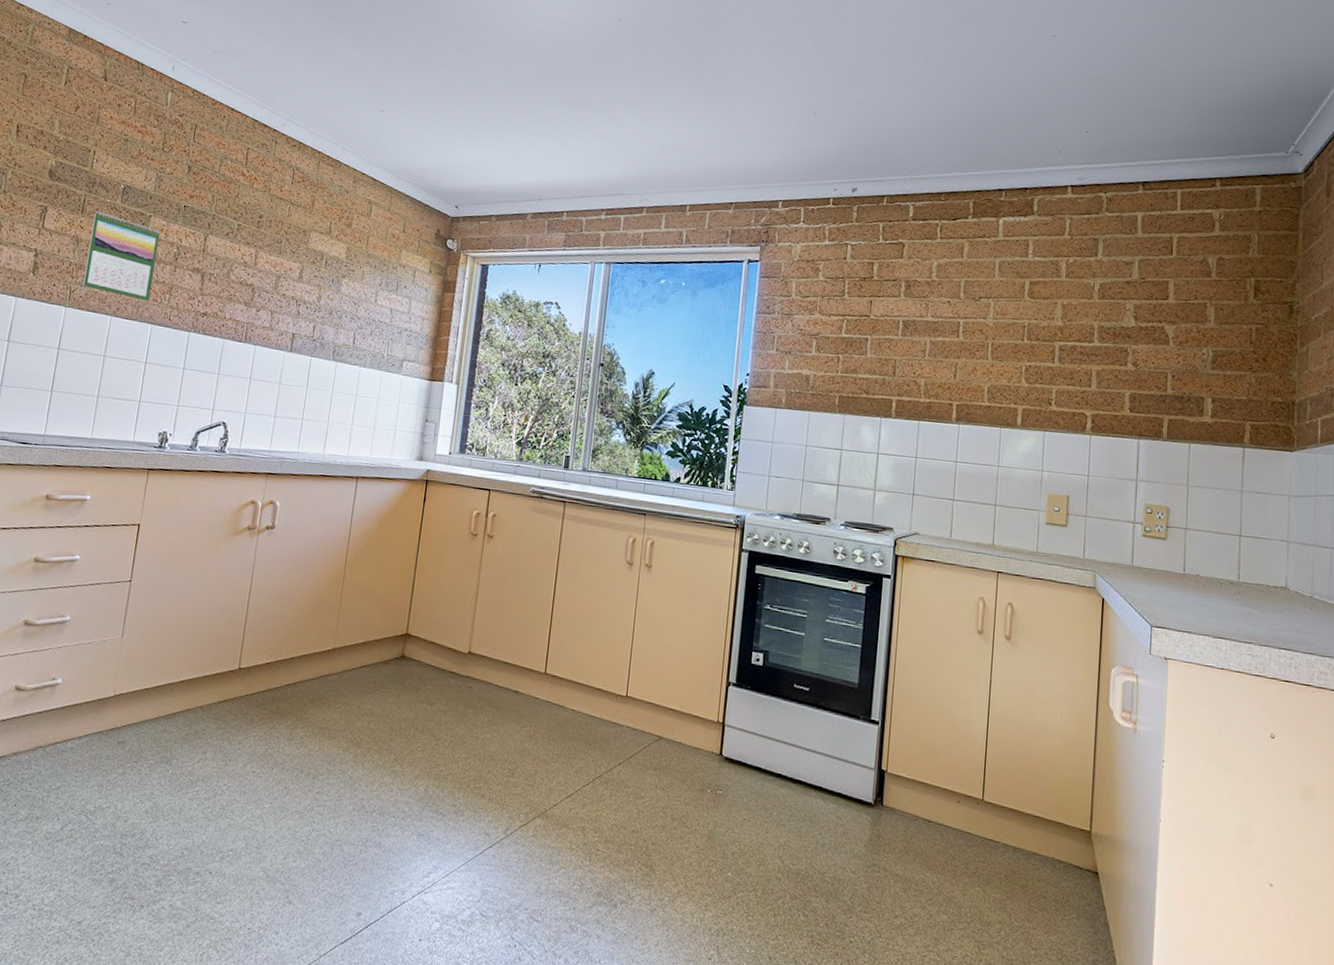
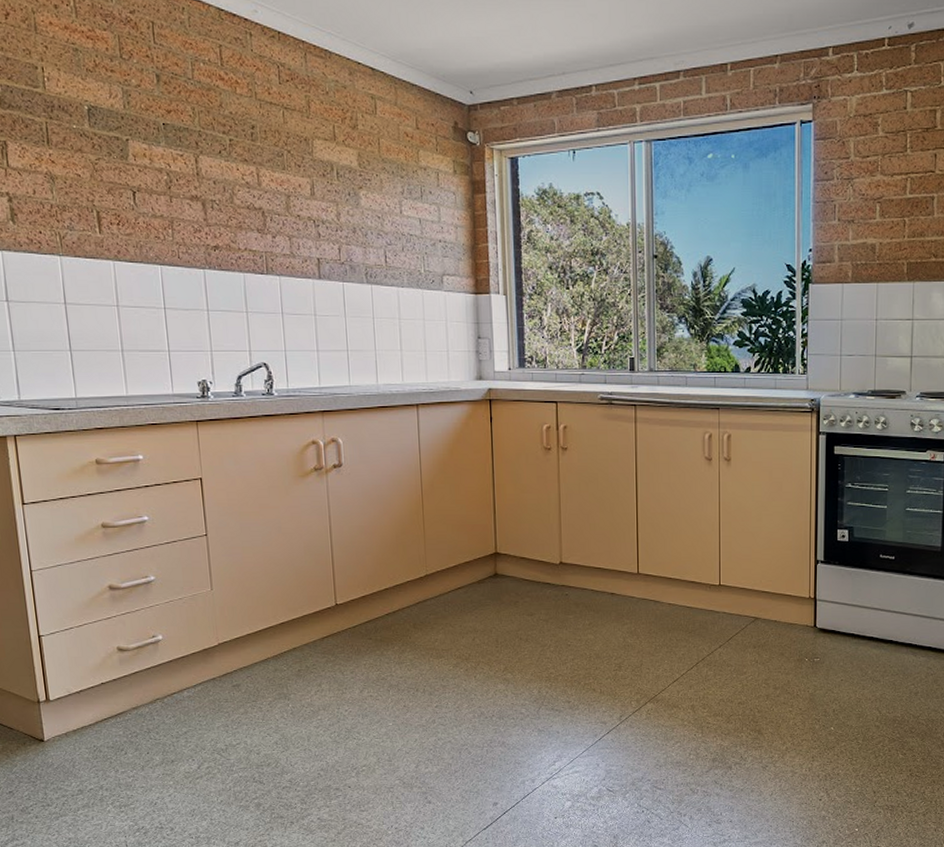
calendar: present [82,211,161,301] -> none [63,141,152,239]

